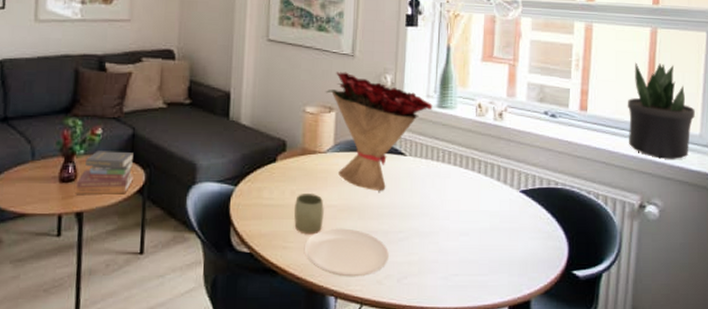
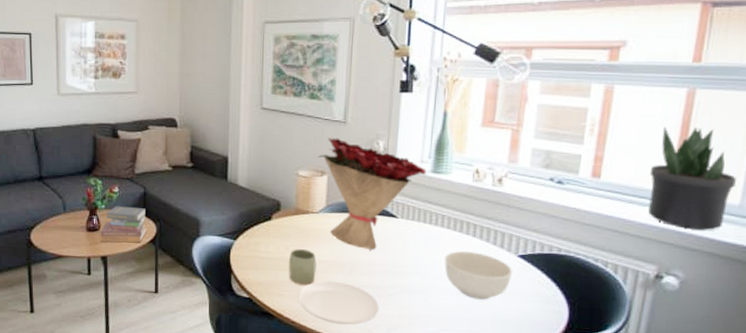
bowl: none [452,189,517,239] -> present [444,251,513,300]

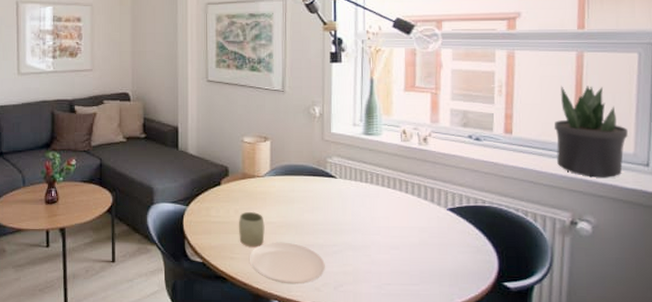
books: present [100,206,146,243] -> none [58,178,103,213]
flower bouquet: present [317,138,427,249] -> none [260,106,359,209]
bowl: present [444,251,513,300] -> none [382,207,445,253]

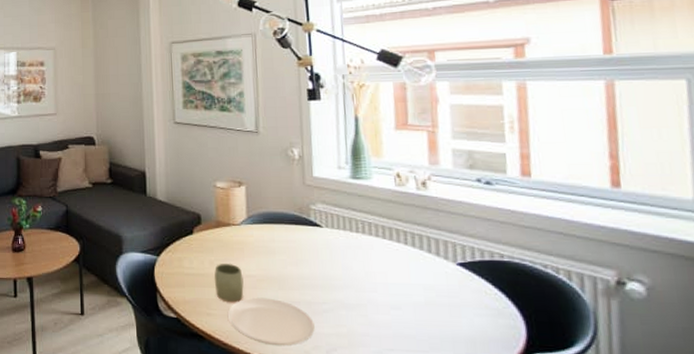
planter: present [554,86,628,178] -> none [583,119,683,229]

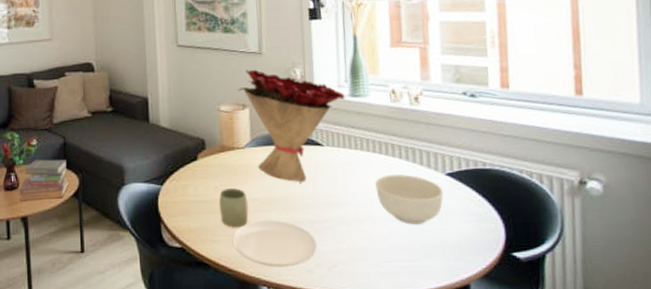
books: none [25,225,70,263] -> present [19,159,68,200]
flower bouquet: none [233,148,346,262] -> present [237,69,345,182]
bowl: none [378,261,455,314] -> present [375,174,444,225]

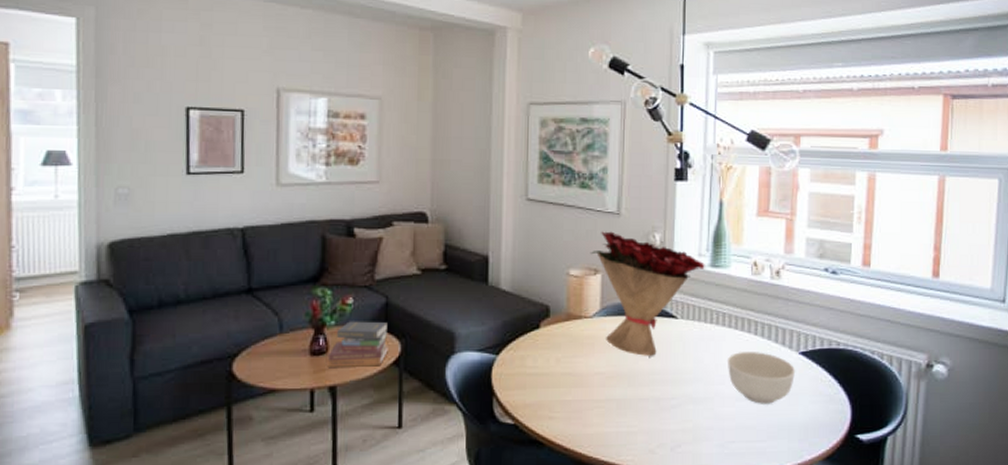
mug: present [219,188,249,228] -> none [560,361,592,404]
plate: present [232,220,317,268] -> none [571,396,661,447]

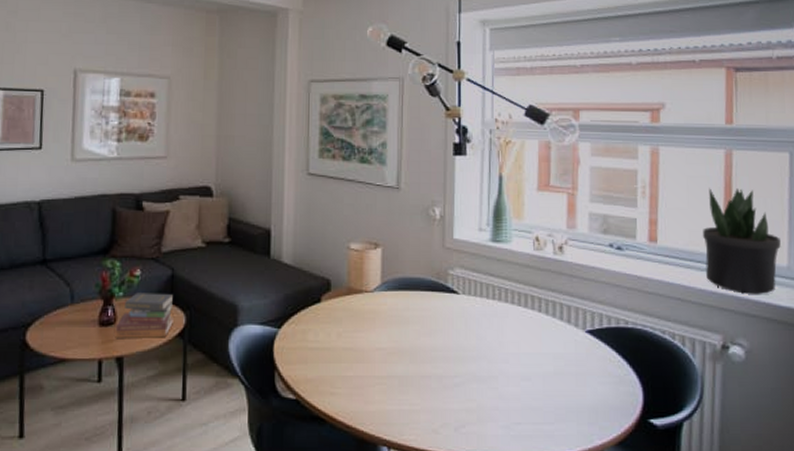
flower bouquet: present [589,231,705,356] -> none [370,205,486,332]
bowl: present [728,352,796,404] -> none [512,329,583,384]
planter: none [913,213,986,315] -> present [702,188,781,294]

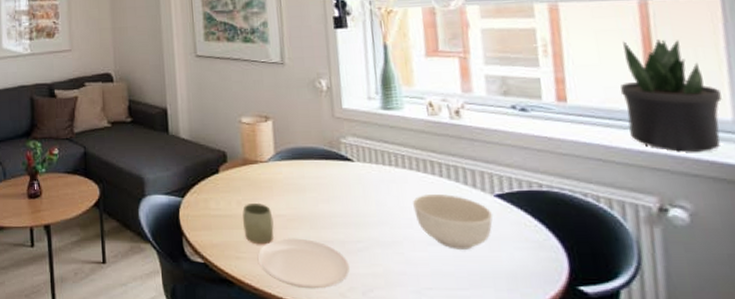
books: present [115,293,173,338] -> none [41,168,89,208]
mug: none [342,336,373,380] -> present [242,204,274,245]
plate: none [353,373,444,426] -> present [257,238,350,289]
bowl: none [512,329,583,384] -> present [413,194,493,250]

